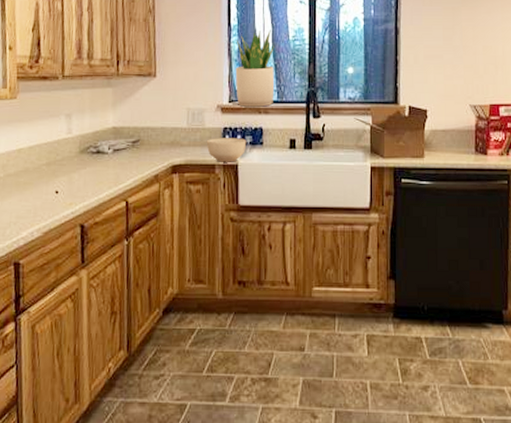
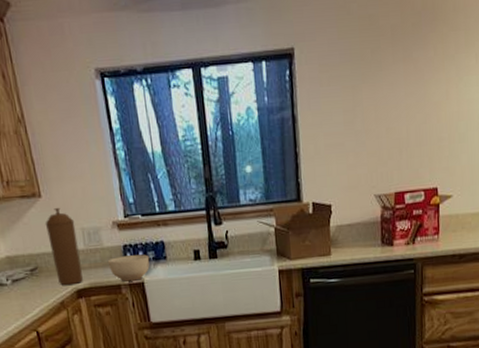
canister: none [154,88,182,160] -> present [45,208,83,286]
planter: present [235,30,275,107] -> none [121,130,171,221]

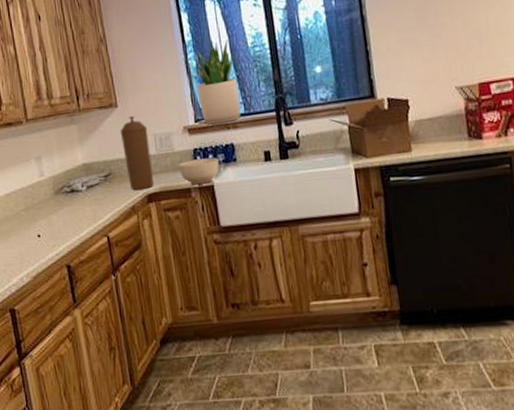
planter: none [121,130,171,221] -> present [193,39,241,125]

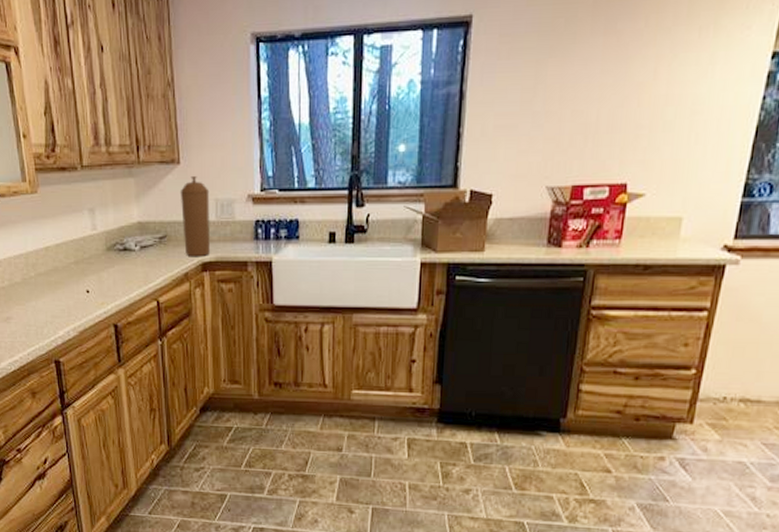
bowl: present [178,157,220,185] -> none [237,232,281,259]
planter: present [193,39,241,125] -> none [267,101,312,196]

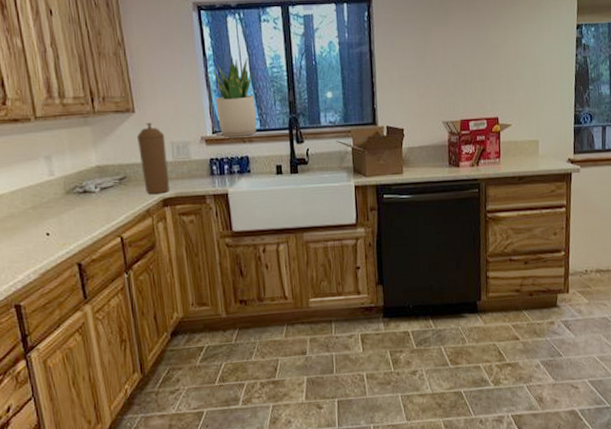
planter: none [267,101,312,196] -> present [213,58,257,137]

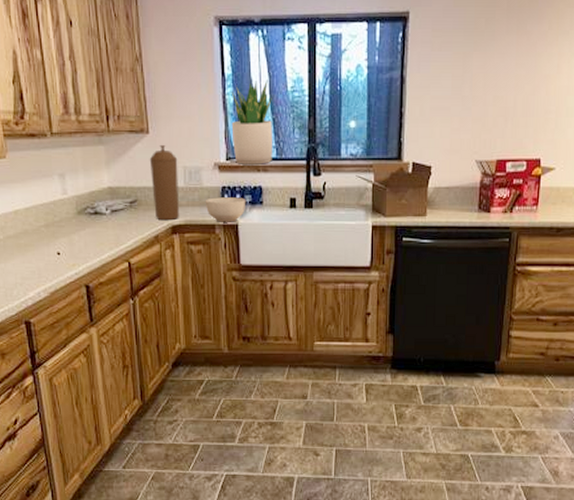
bowl: none [194,168,235,193] -> present [205,197,246,222]

